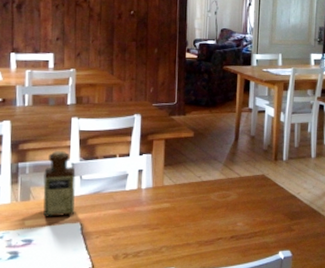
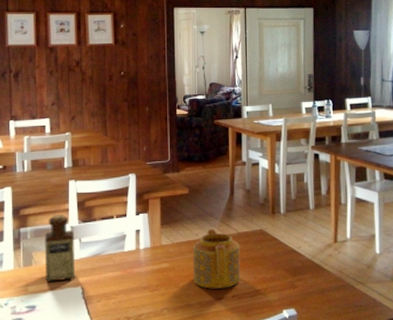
teapot: none [193,172,241,229] -> present [193,229,241,289]

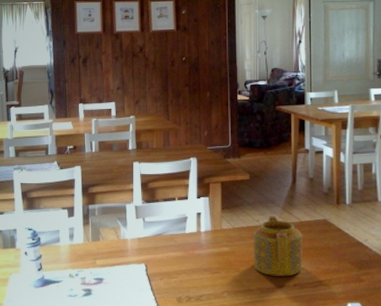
bottle: present [44,214,76,282] -> none [111,193,140,258]

